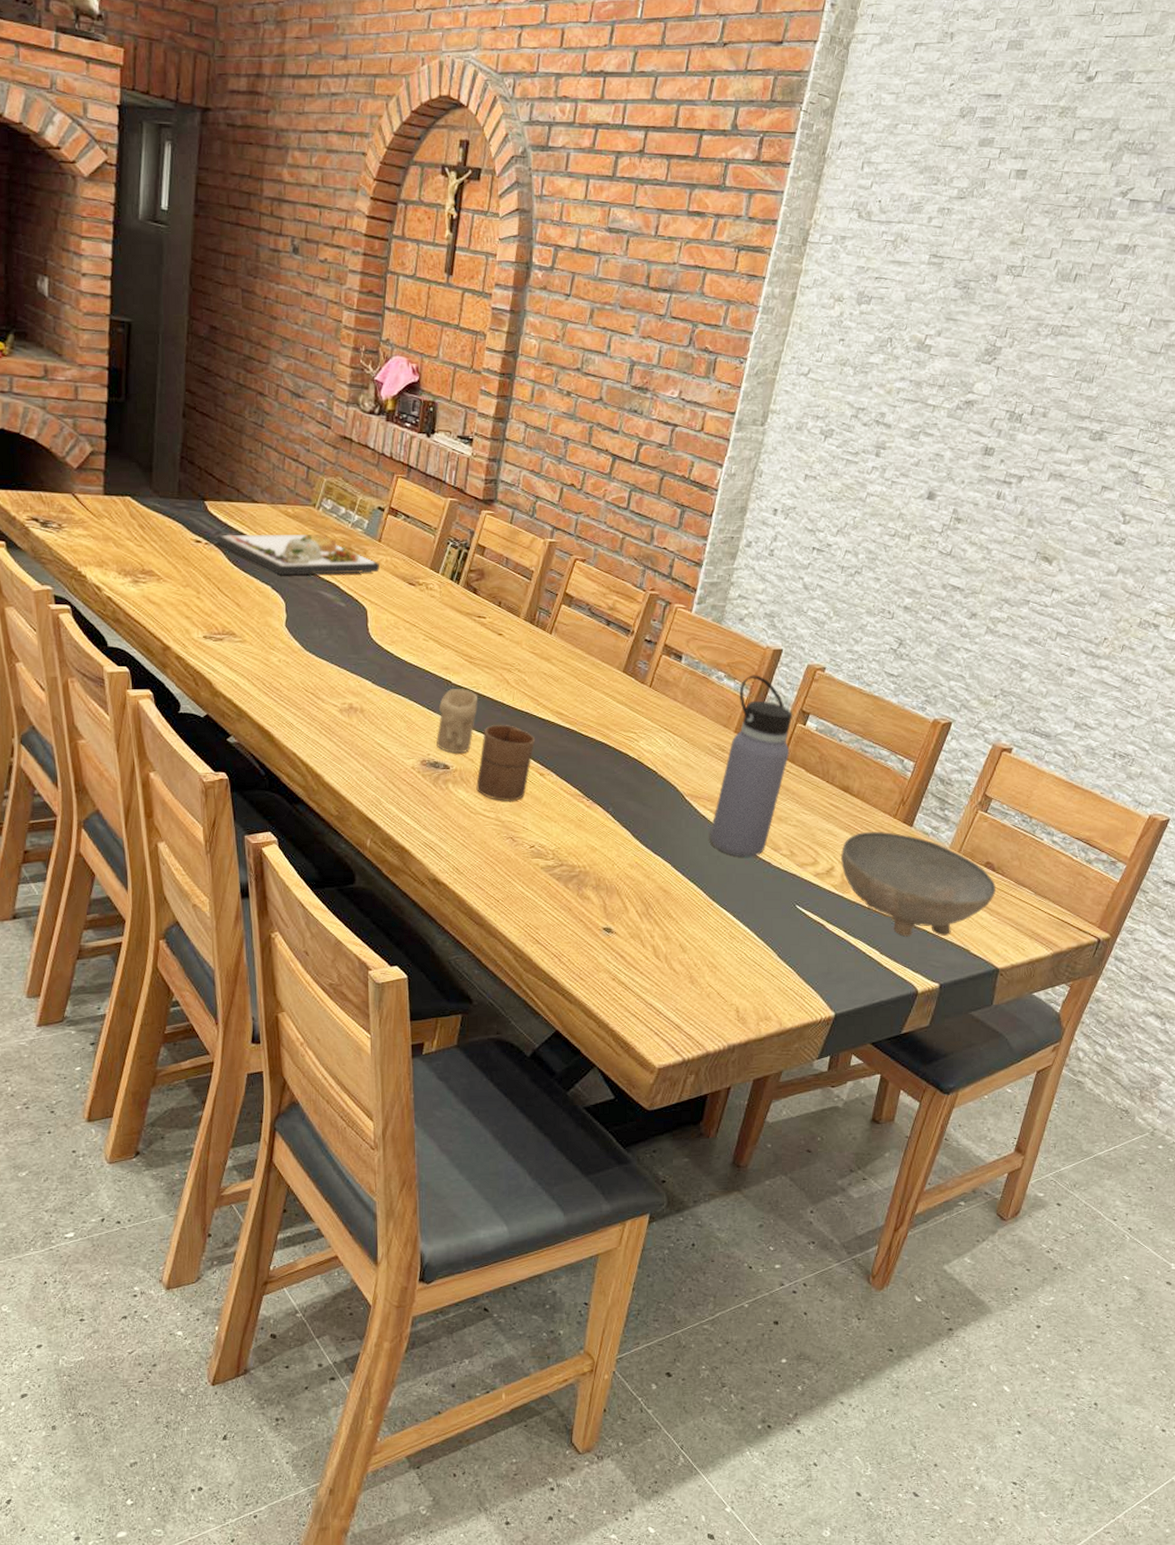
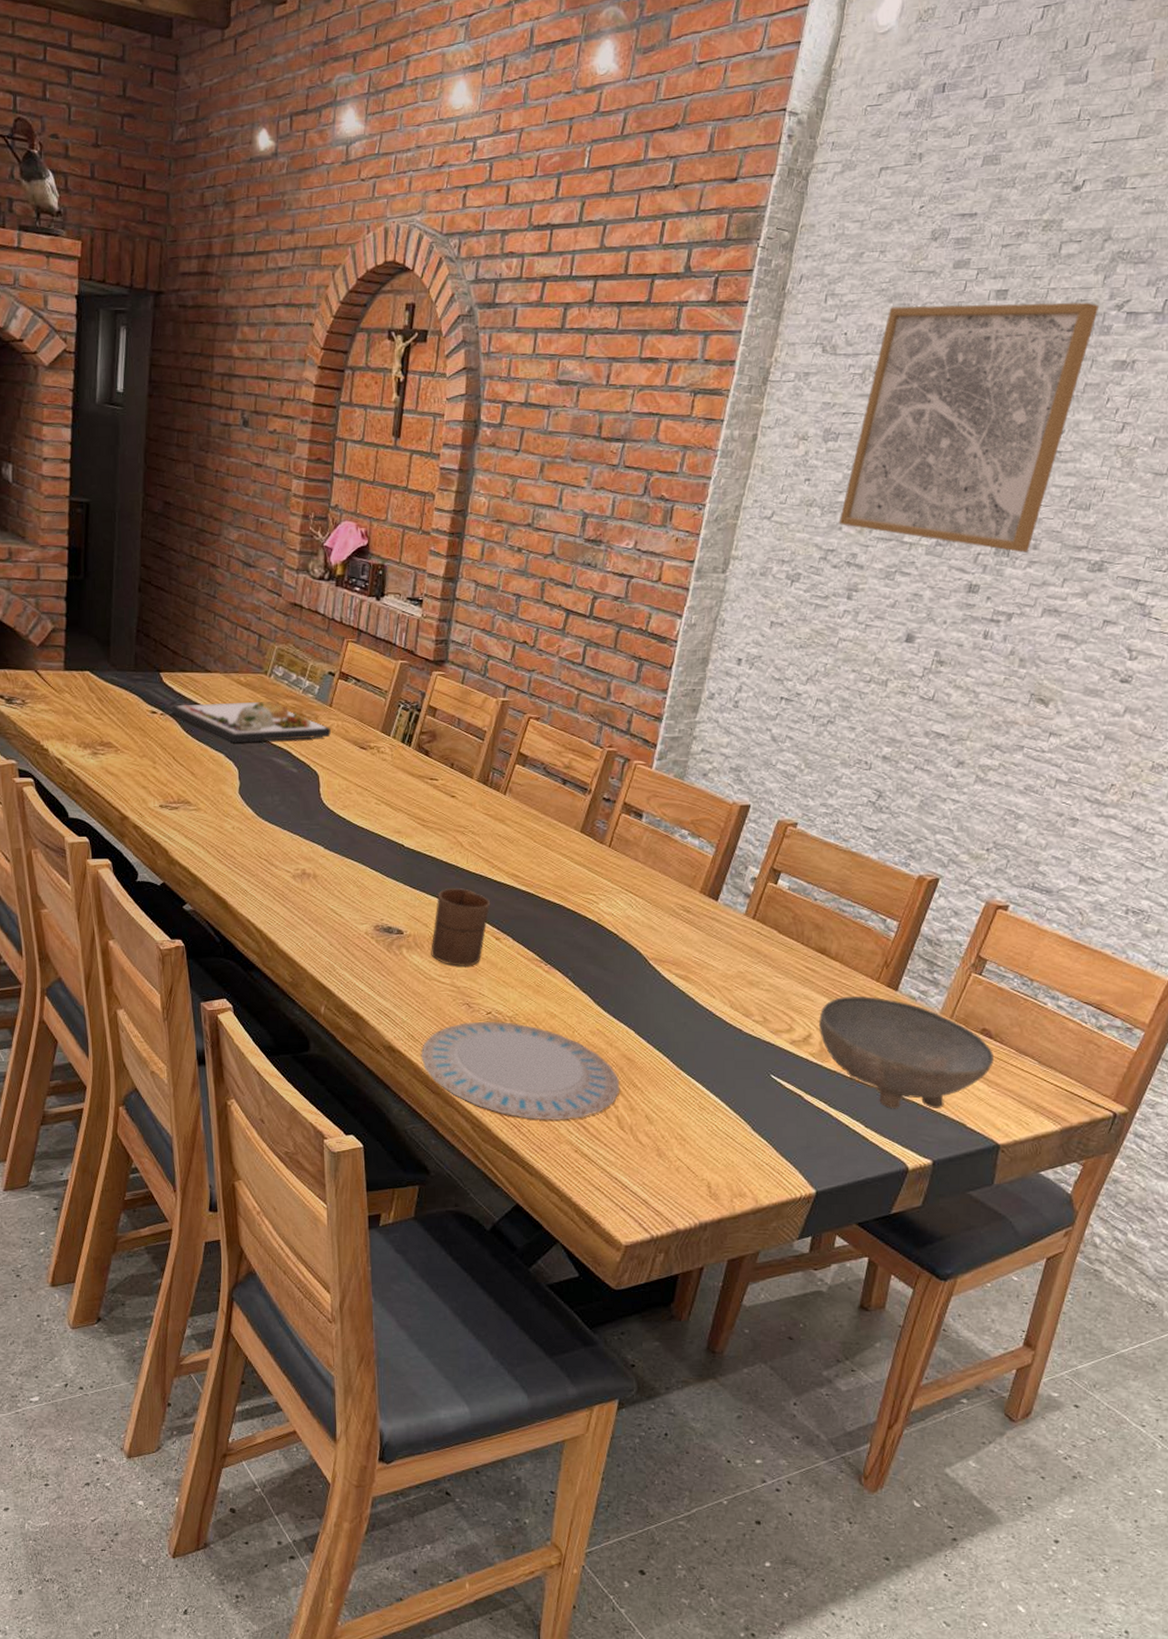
candle: present [436,688,477,753] -> none [390,852,431,918]
plate: none [465,854,656,950] -> present [421,1021,620,1120]
water bottle: present [710,675,793,857] -> none [676,832,763,1024]
wall art: none [869,179,1107,420] -> present [839,302,1100,553]

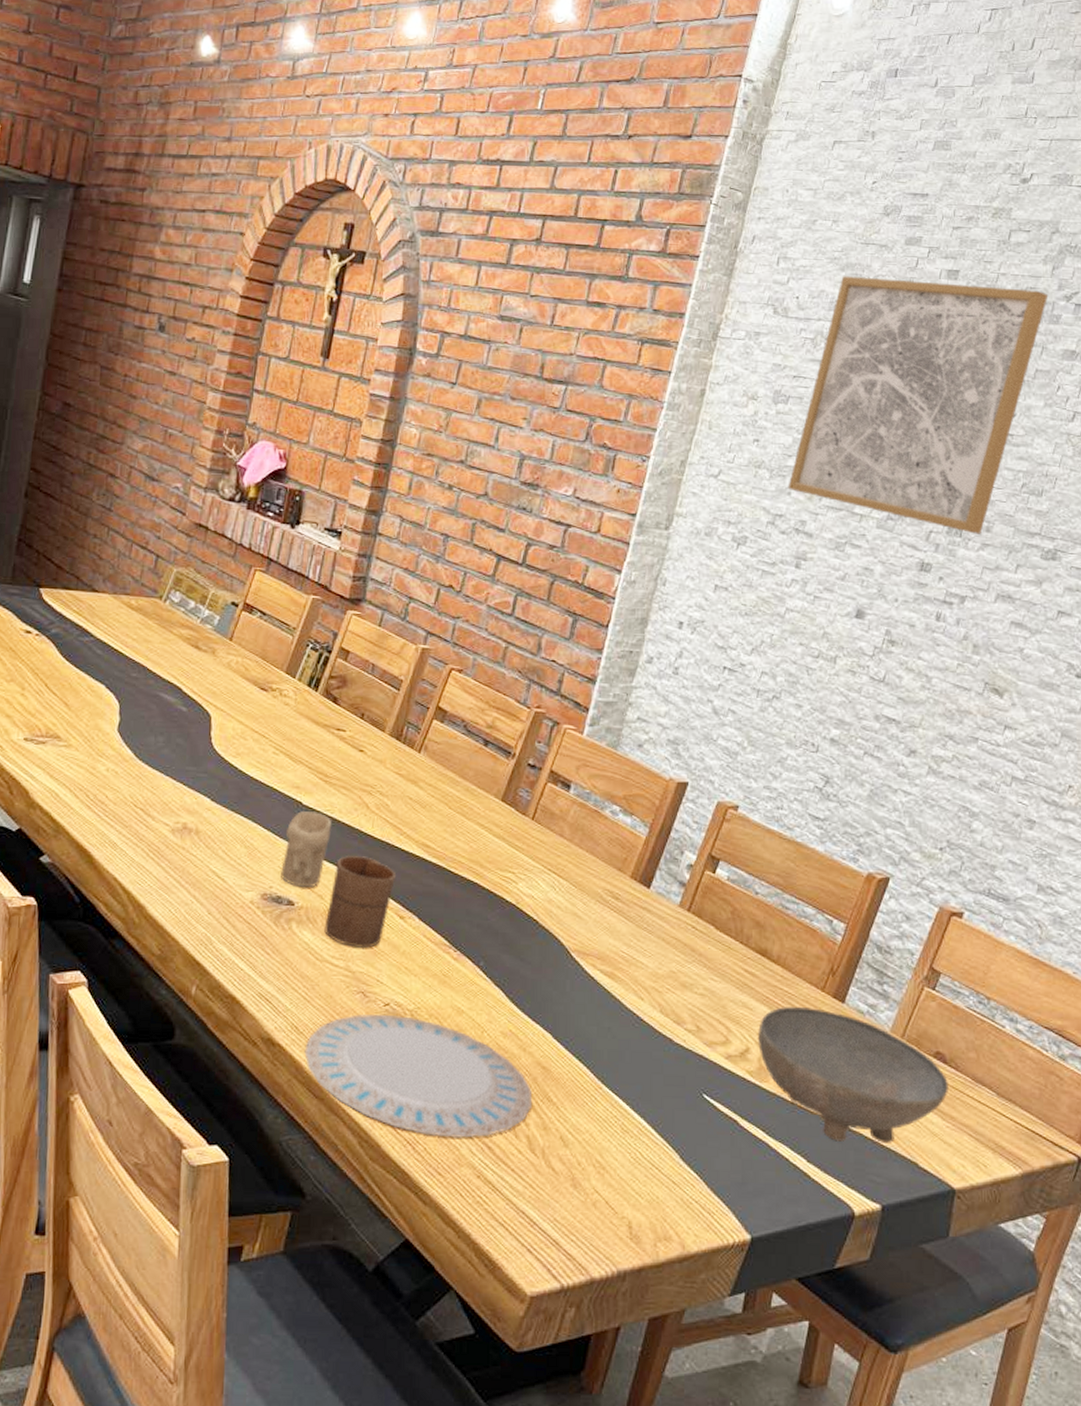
dinner plate: present [172,701,331,744] -> none [49,625,229,675]
candle: none [390,852,431,918] -> present [281,810,331,887]

